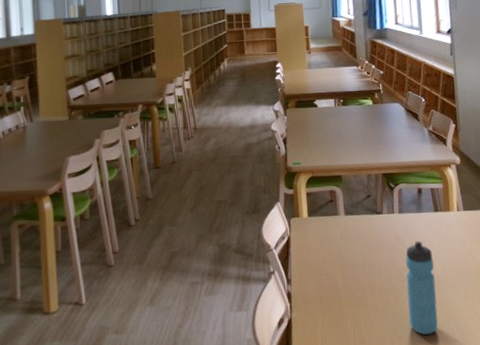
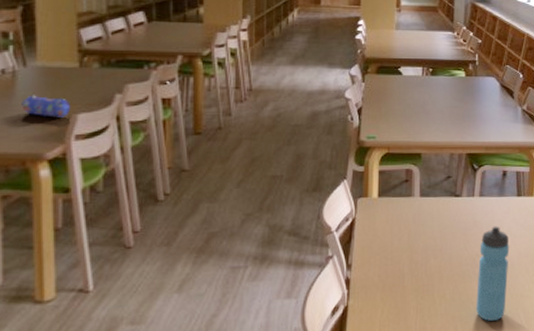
pencil case: none [29,143,64,161] -> present [20,95,71,118]

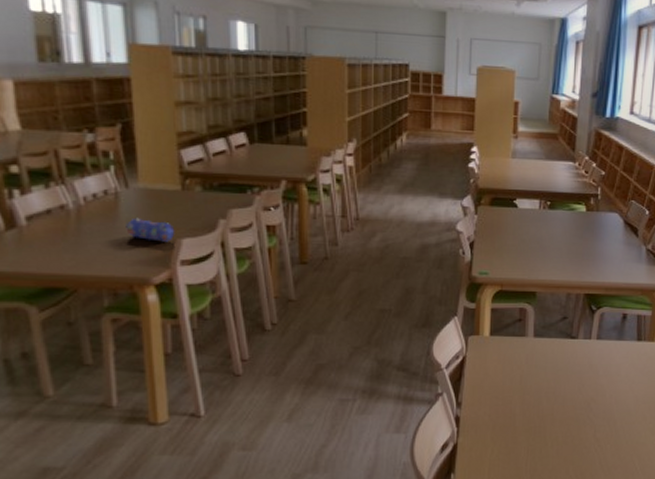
water bottle: present [476,226,510,321] -> none [589,370,627,466]

